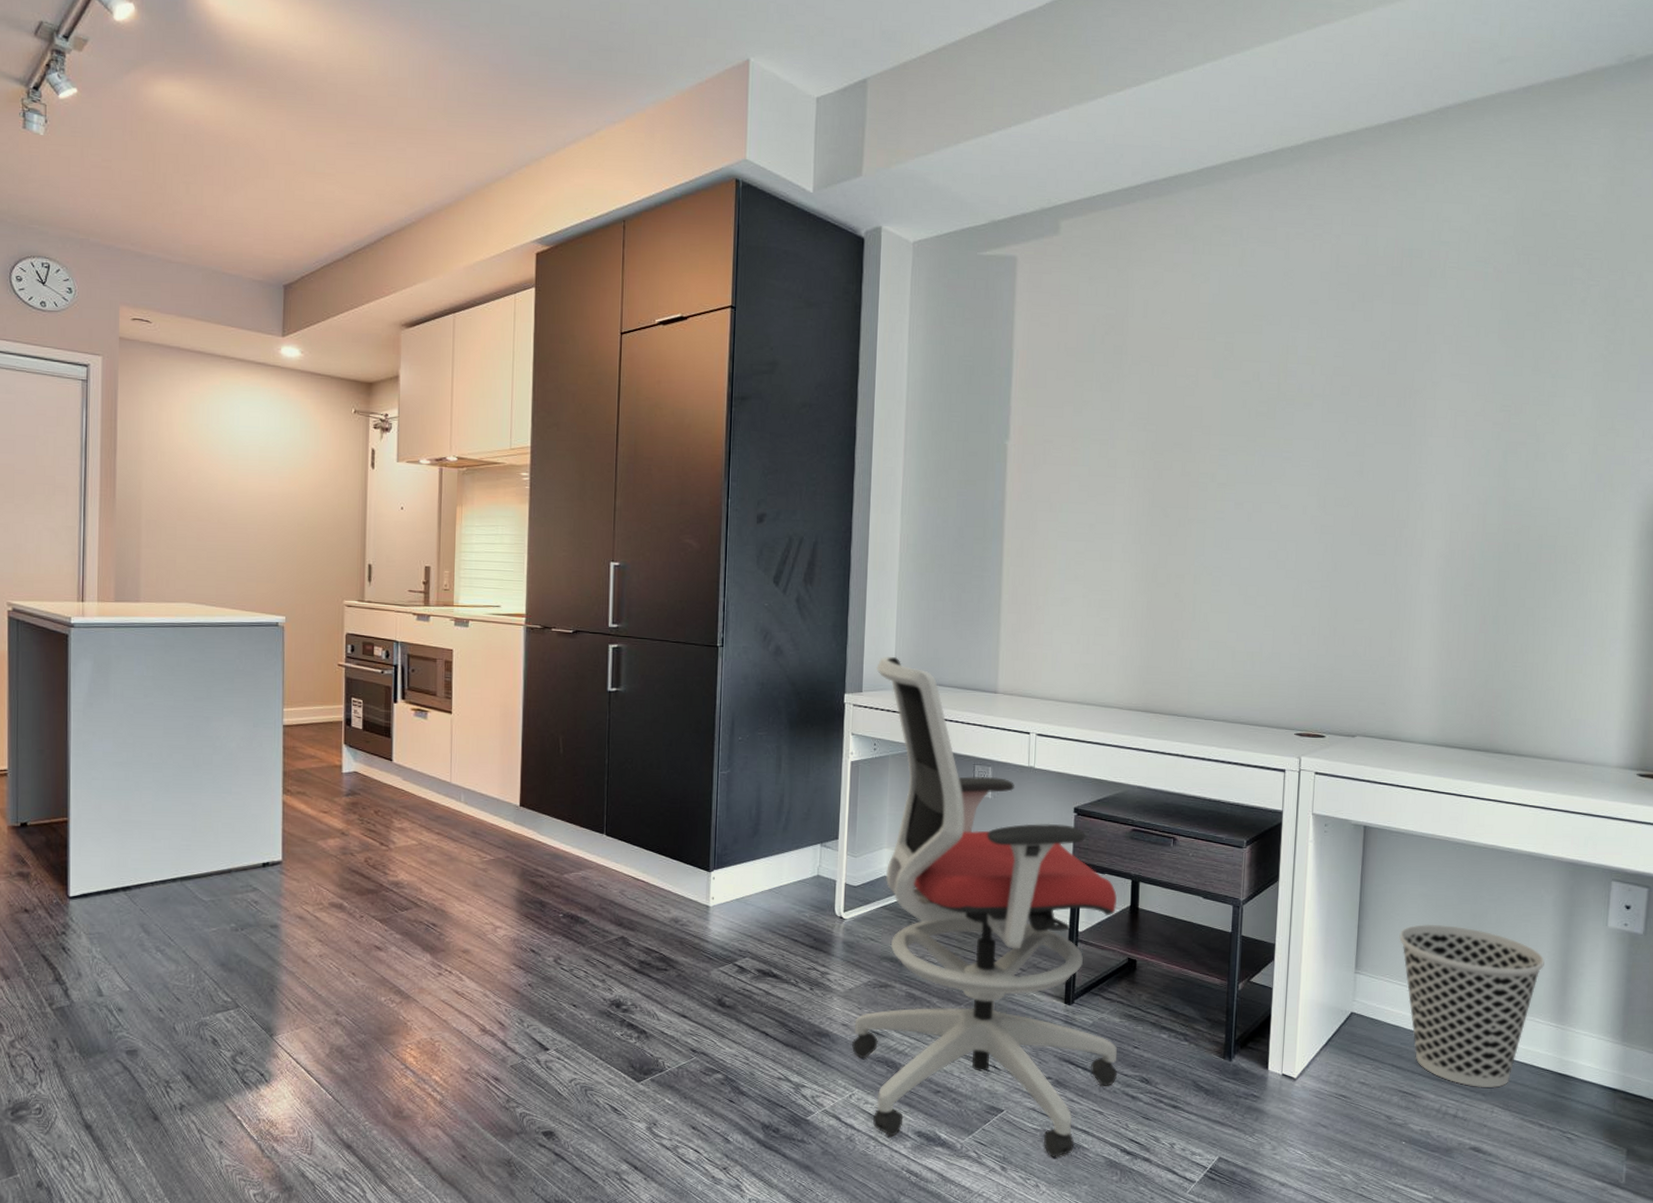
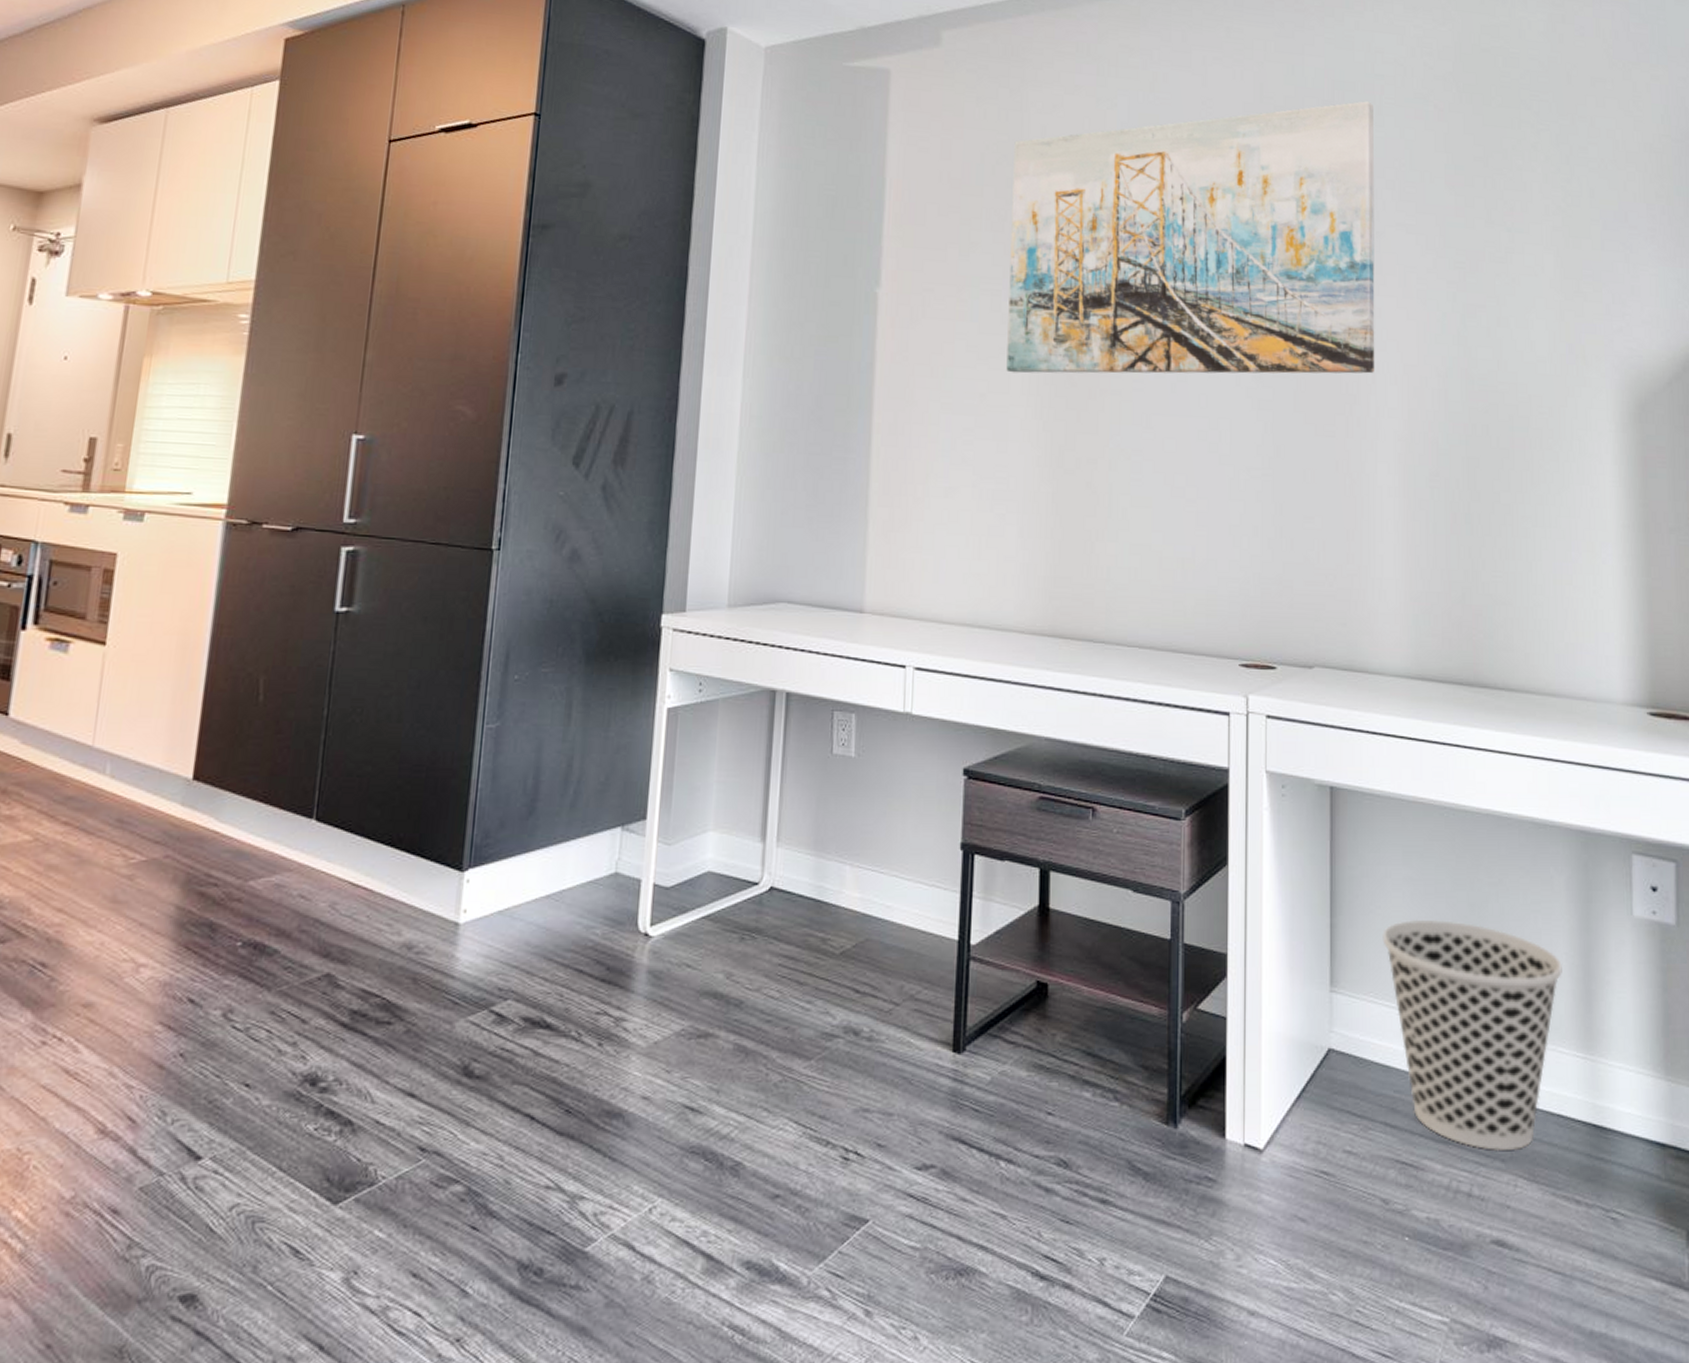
office chair: present [852,657,1118,1158] -> none [655,564,1026,1292]
wall art: none [1111,266,1438,507] -> present [1006,101,1375,374]

